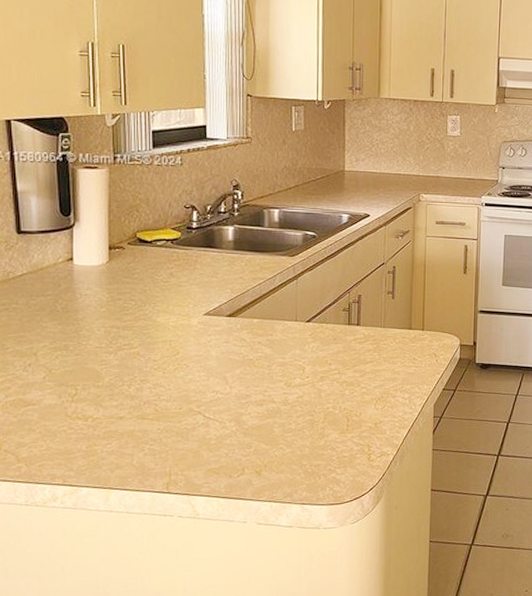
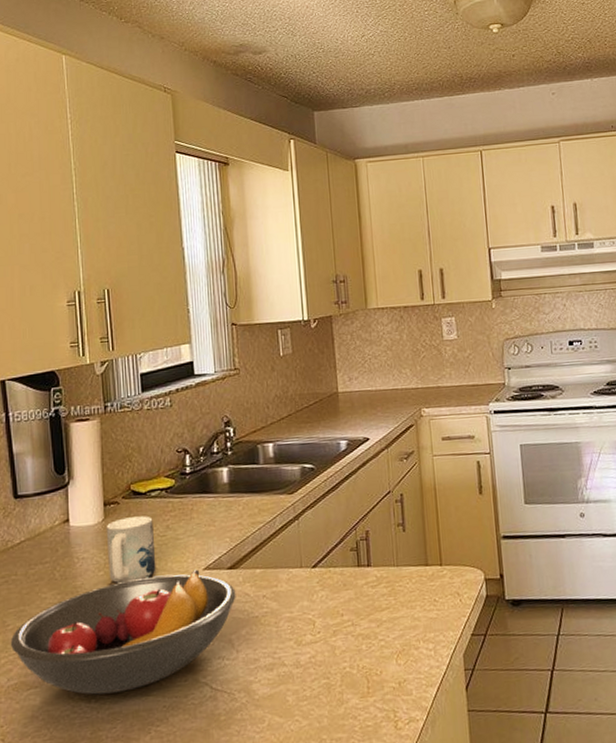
fruit bowl: none [9,314,233,415] -> present [10,569,236,695]
mug: none [110,262,158,321] -> present [106,516,156,584]

